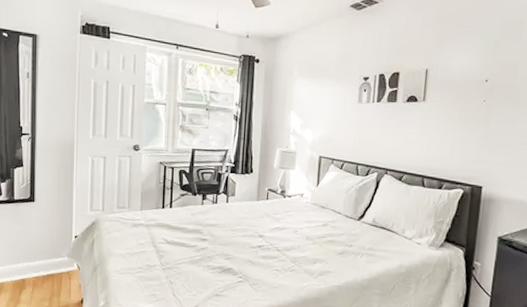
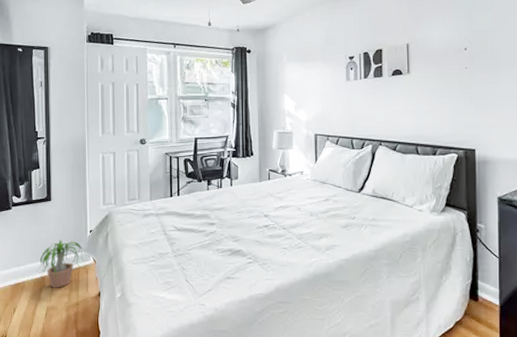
potted plant: none [15,243,70,292] -> present [35,240,86,288]

